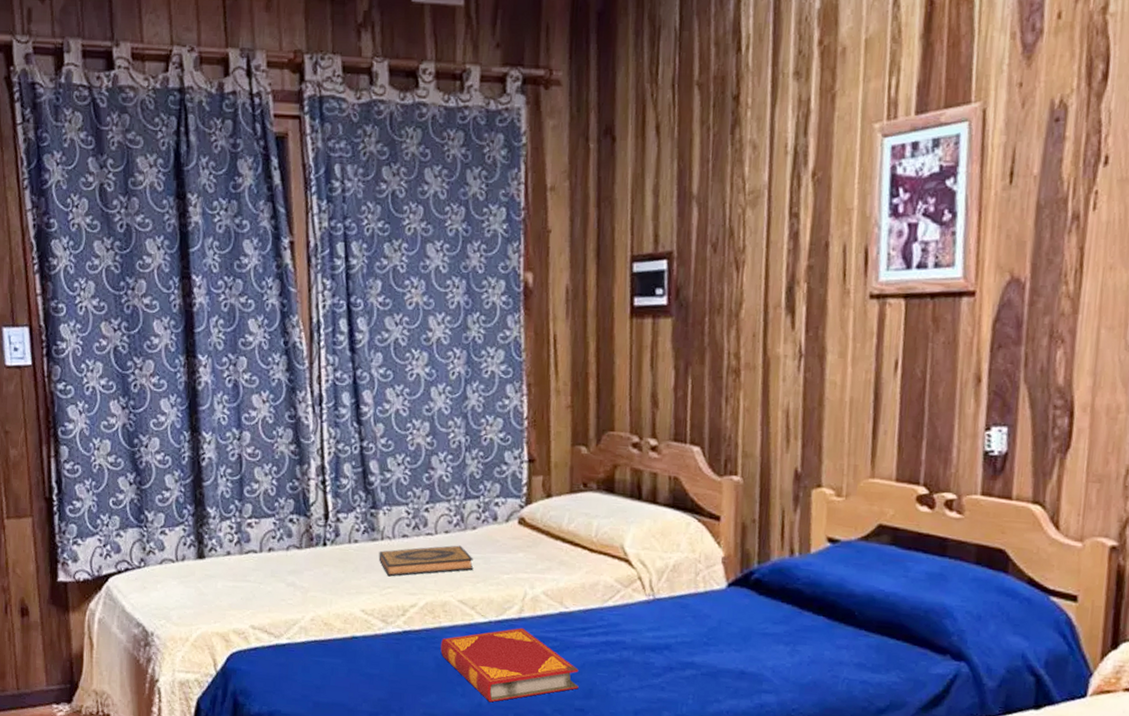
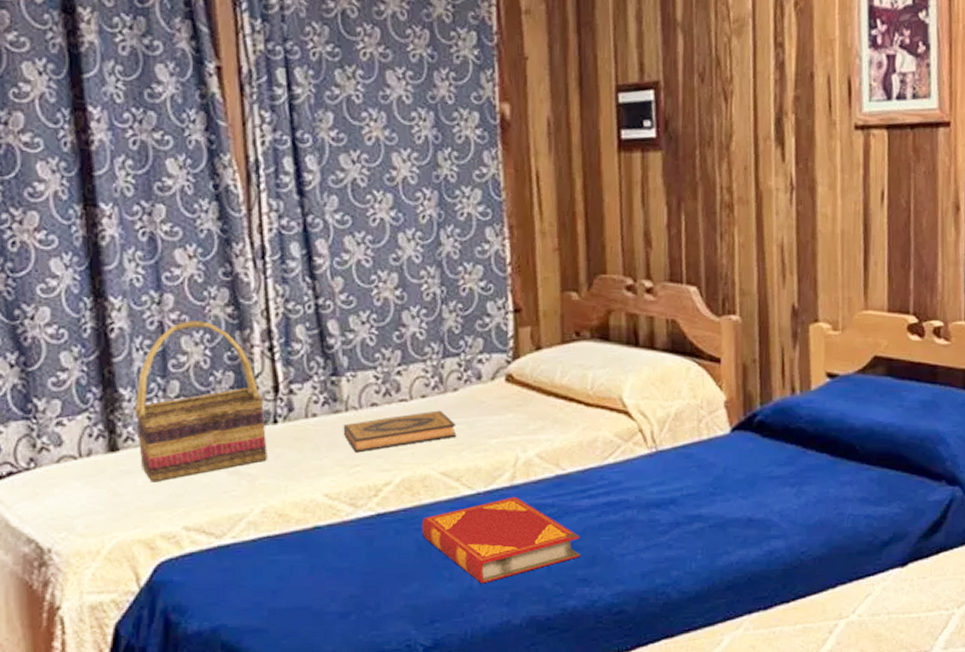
woven basket: none [217,454,318,587] -> present [133,320,267,482]

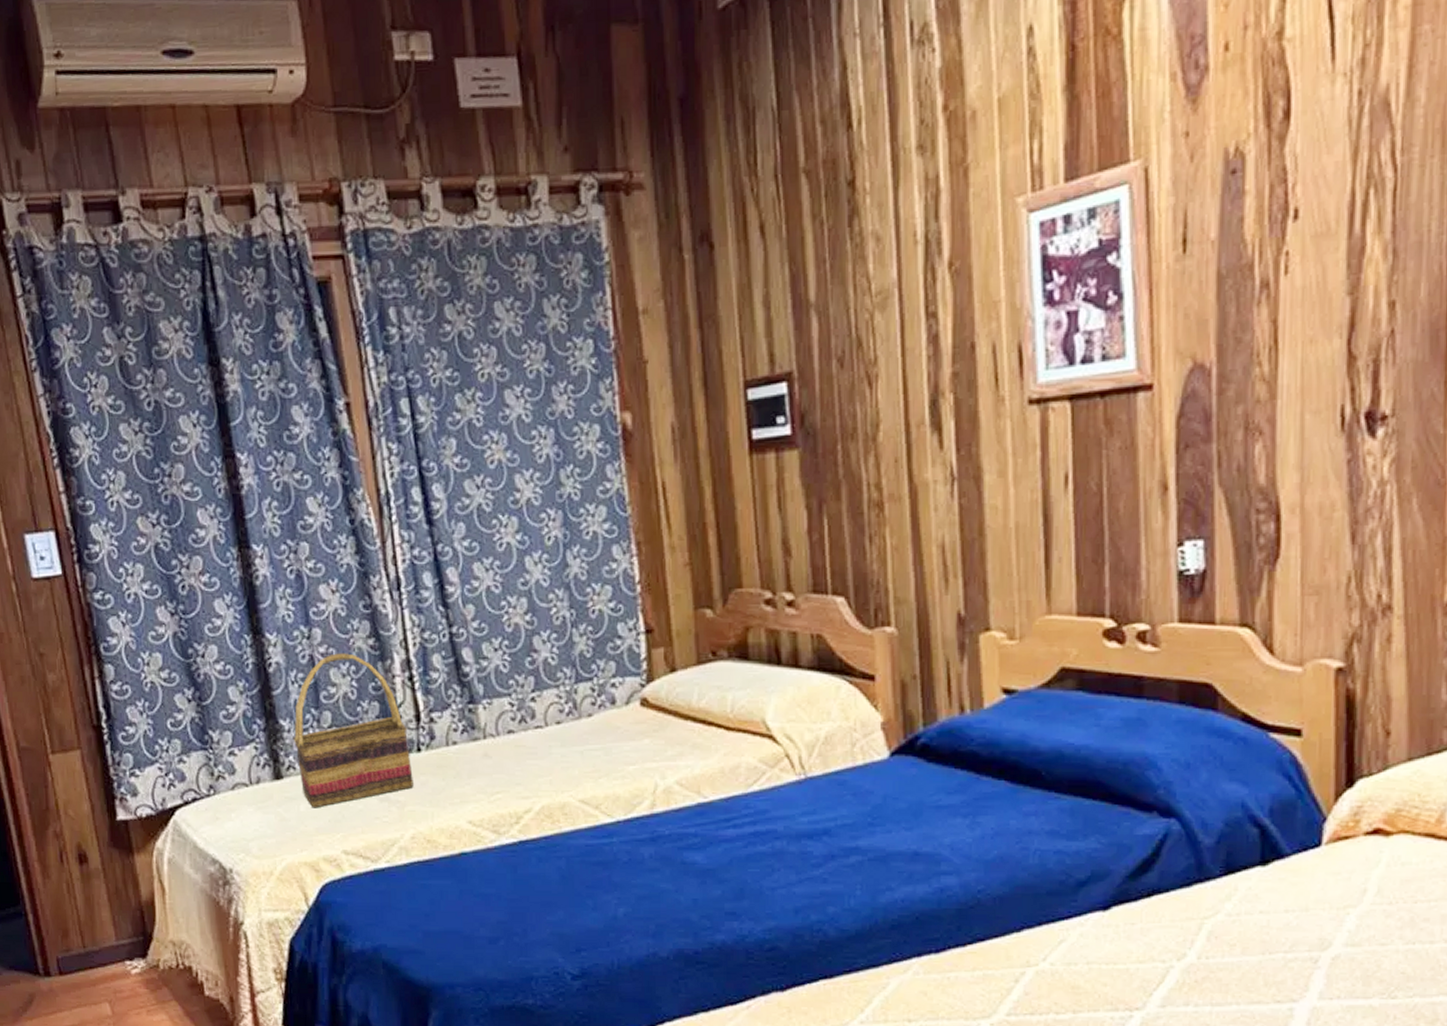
hardback book: present [343,410,457,453] -> none [482,737,594,780]
hardback book: present [422,496,581,584] -> none [564,825,727,914]

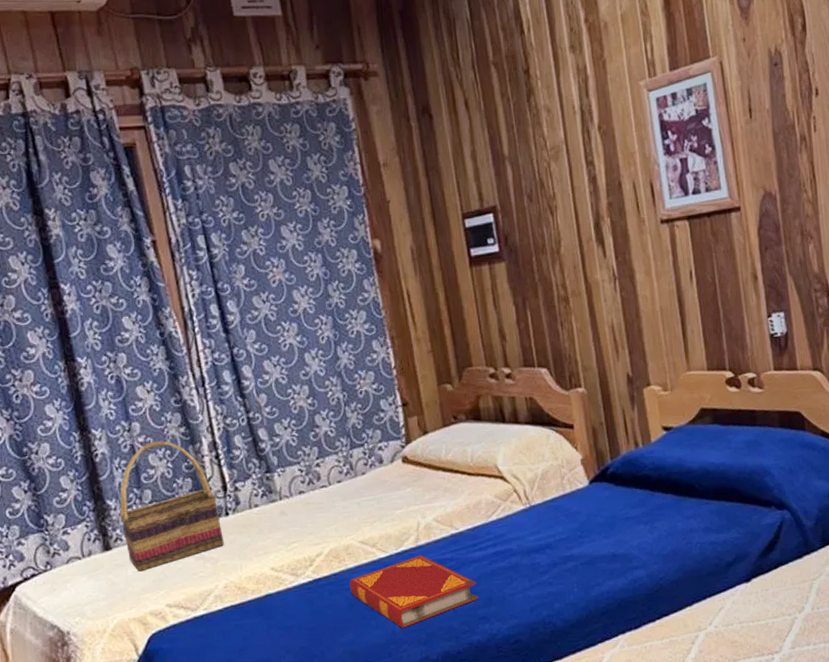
hardback book: none [564,825,727,914] -> present [350,555,479,629]

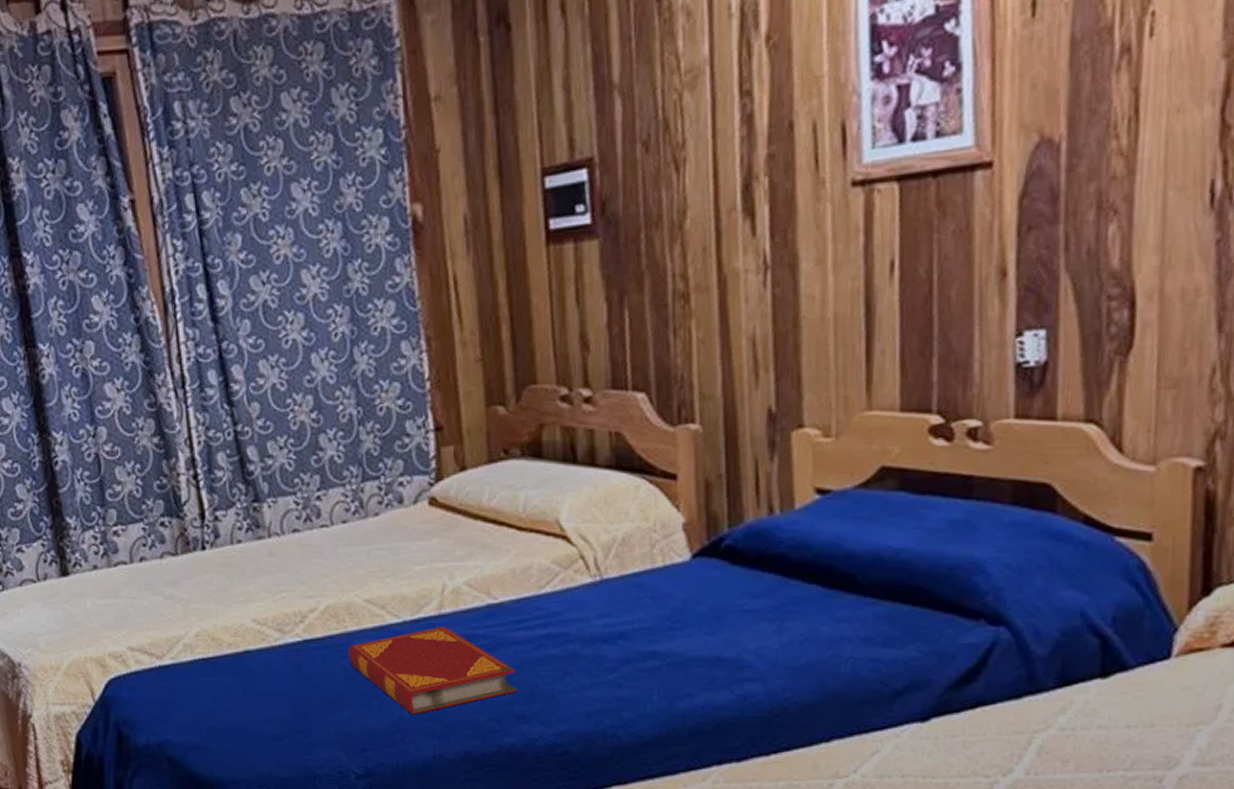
woven basket: present [119,440,224,572] -> none [79,451,198,605]

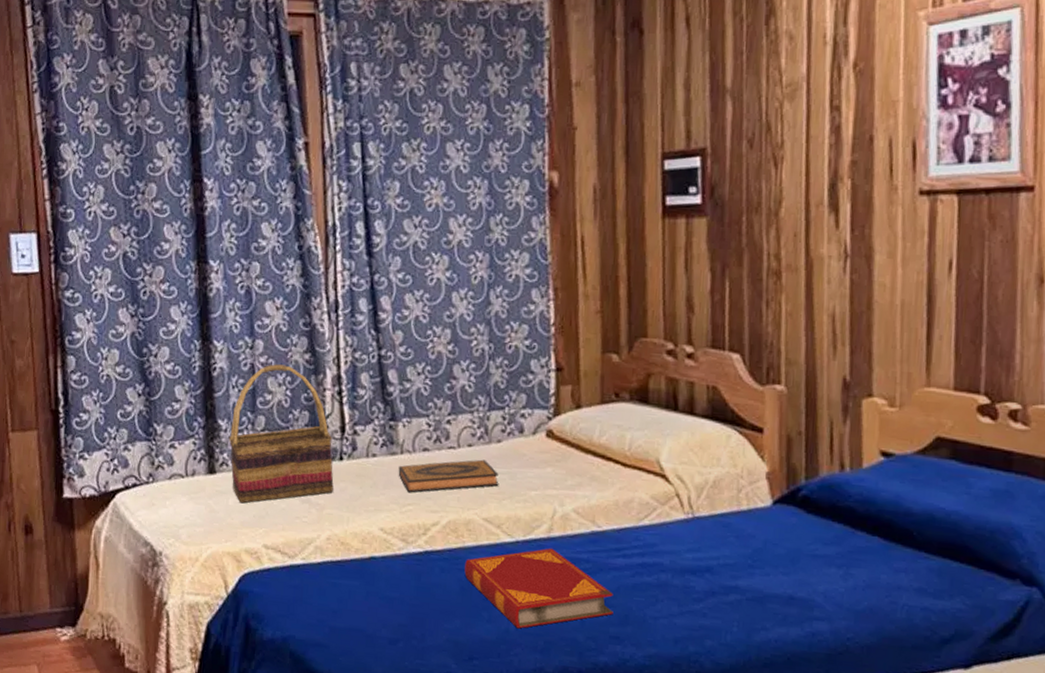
woven basket: none [79,451,198,605] -> present [228,364,334,504]
hardback book: none [267,536,380,579] -> present [398,459,499,493]

